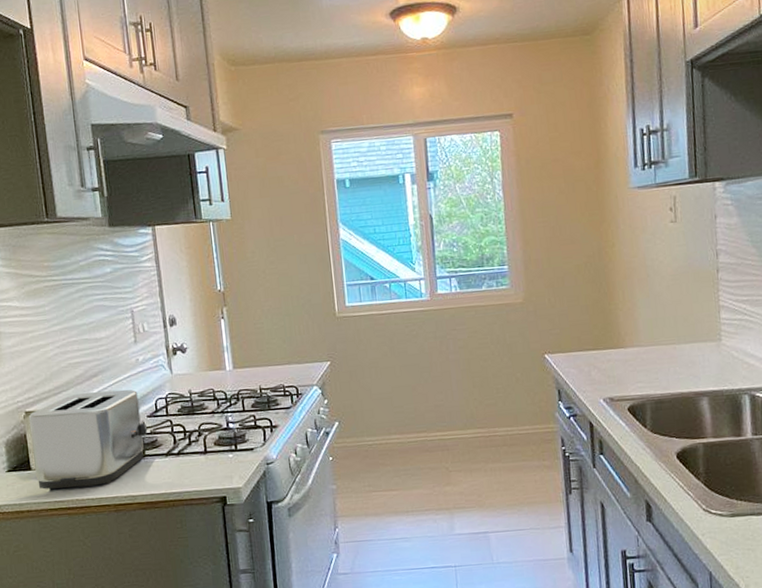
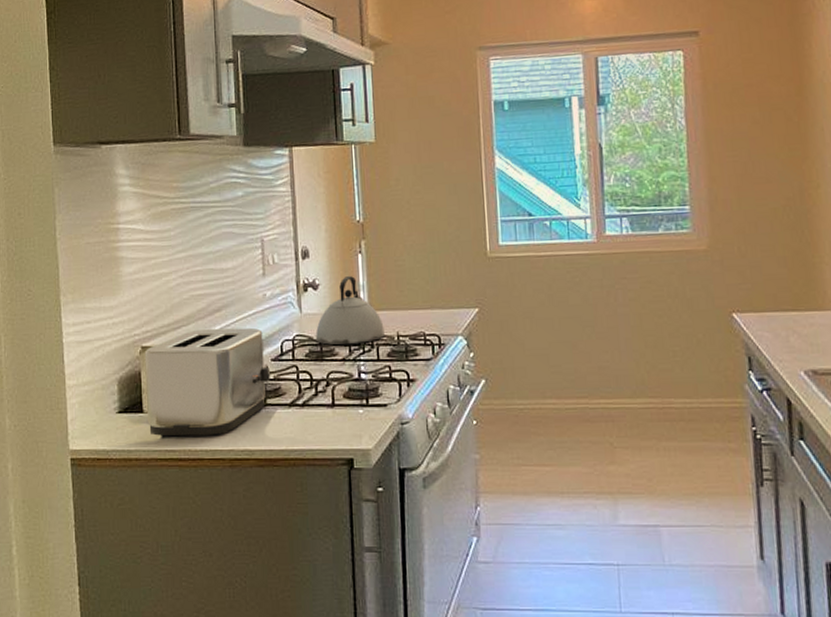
kettle: none [186,338,249,401] -> present [315,275,385,346]

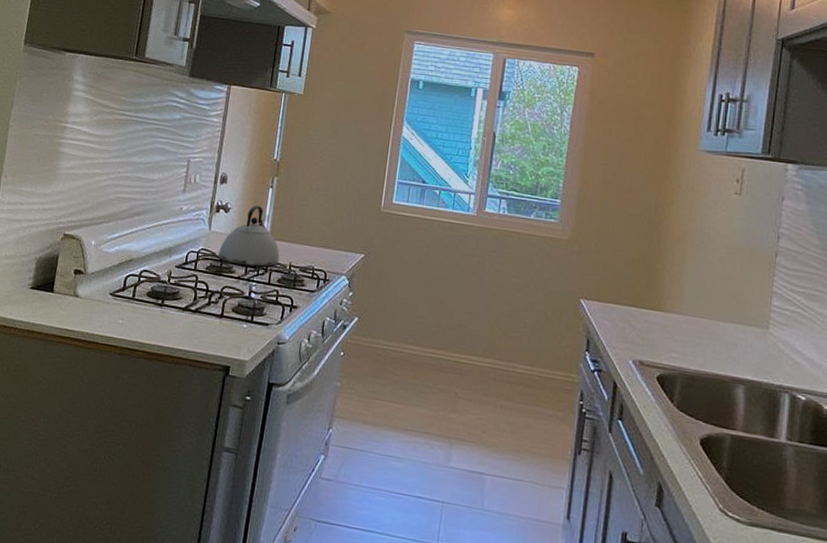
toaster: present [144,327,271,437] -> none [55,228,173,325]

